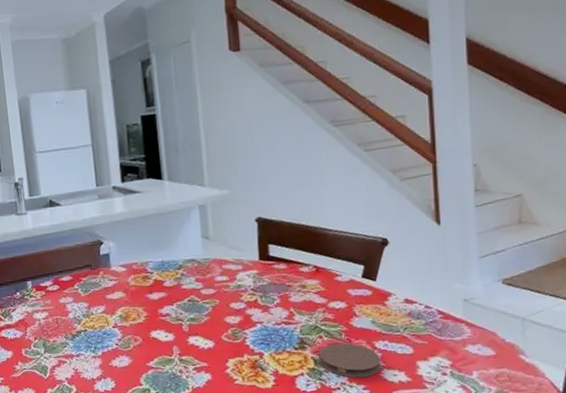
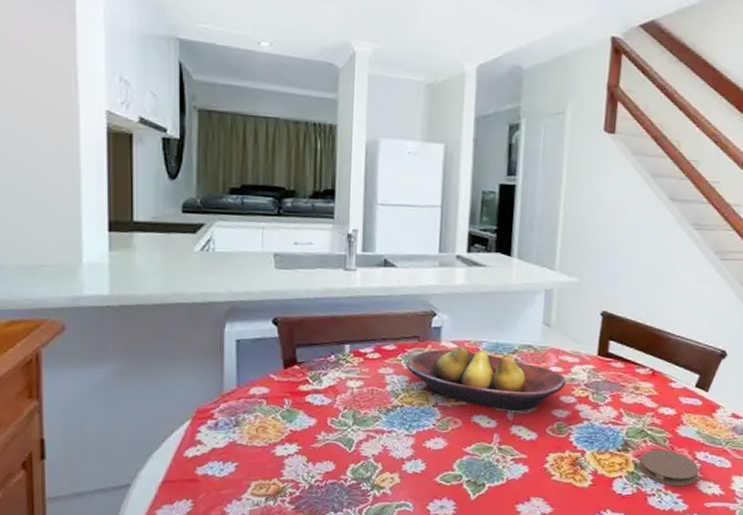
fruit bowl: none [83,269,234,323] -> present [406,346,567,411]

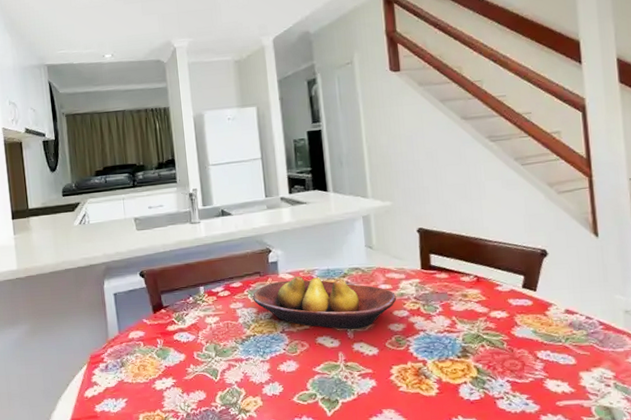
coaster: present [639,449,699,486] -> none [481,352,544,387]

